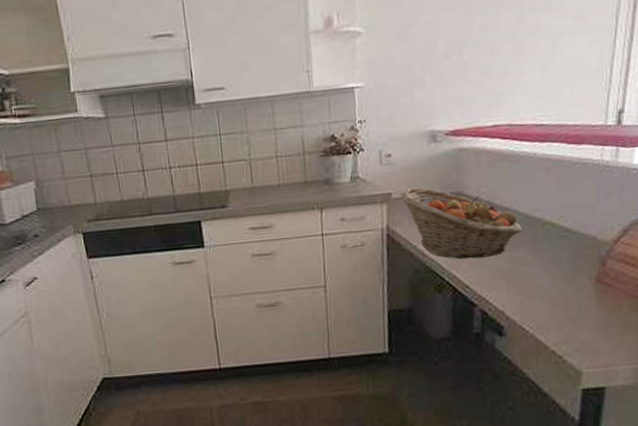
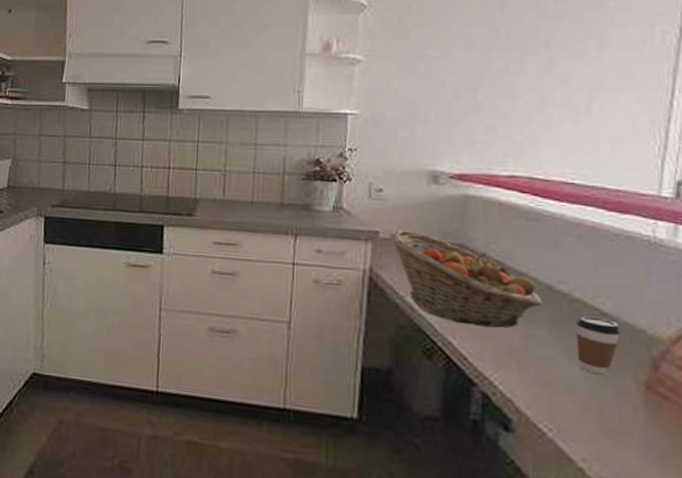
coffee cup: none [547,233,580,279] -> present [576,316,622,376]

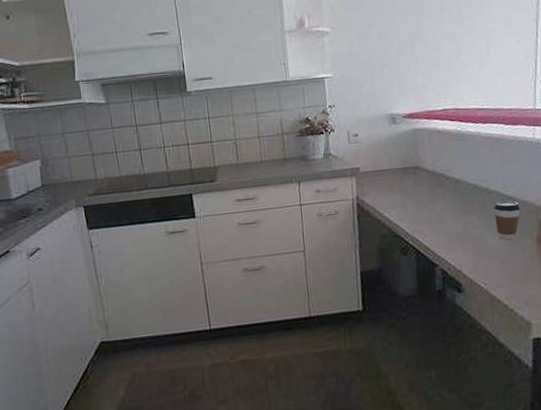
fruit basket: present [389,229,542,328] -> none [366,162,472,225]

